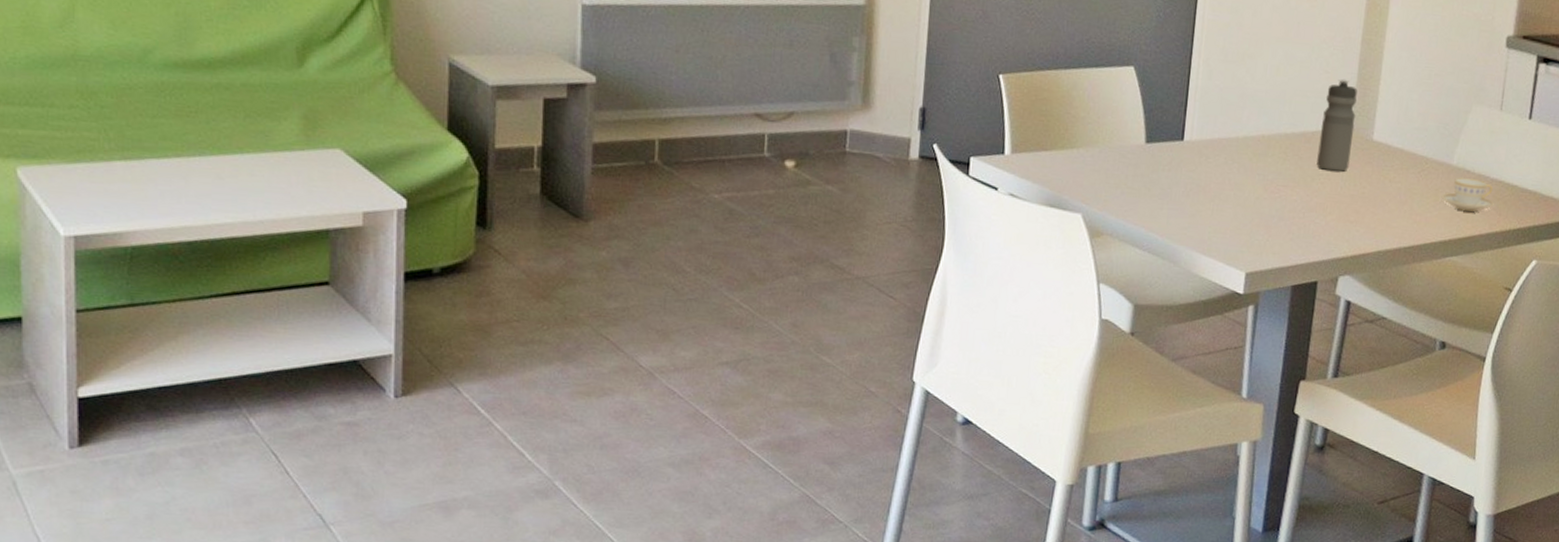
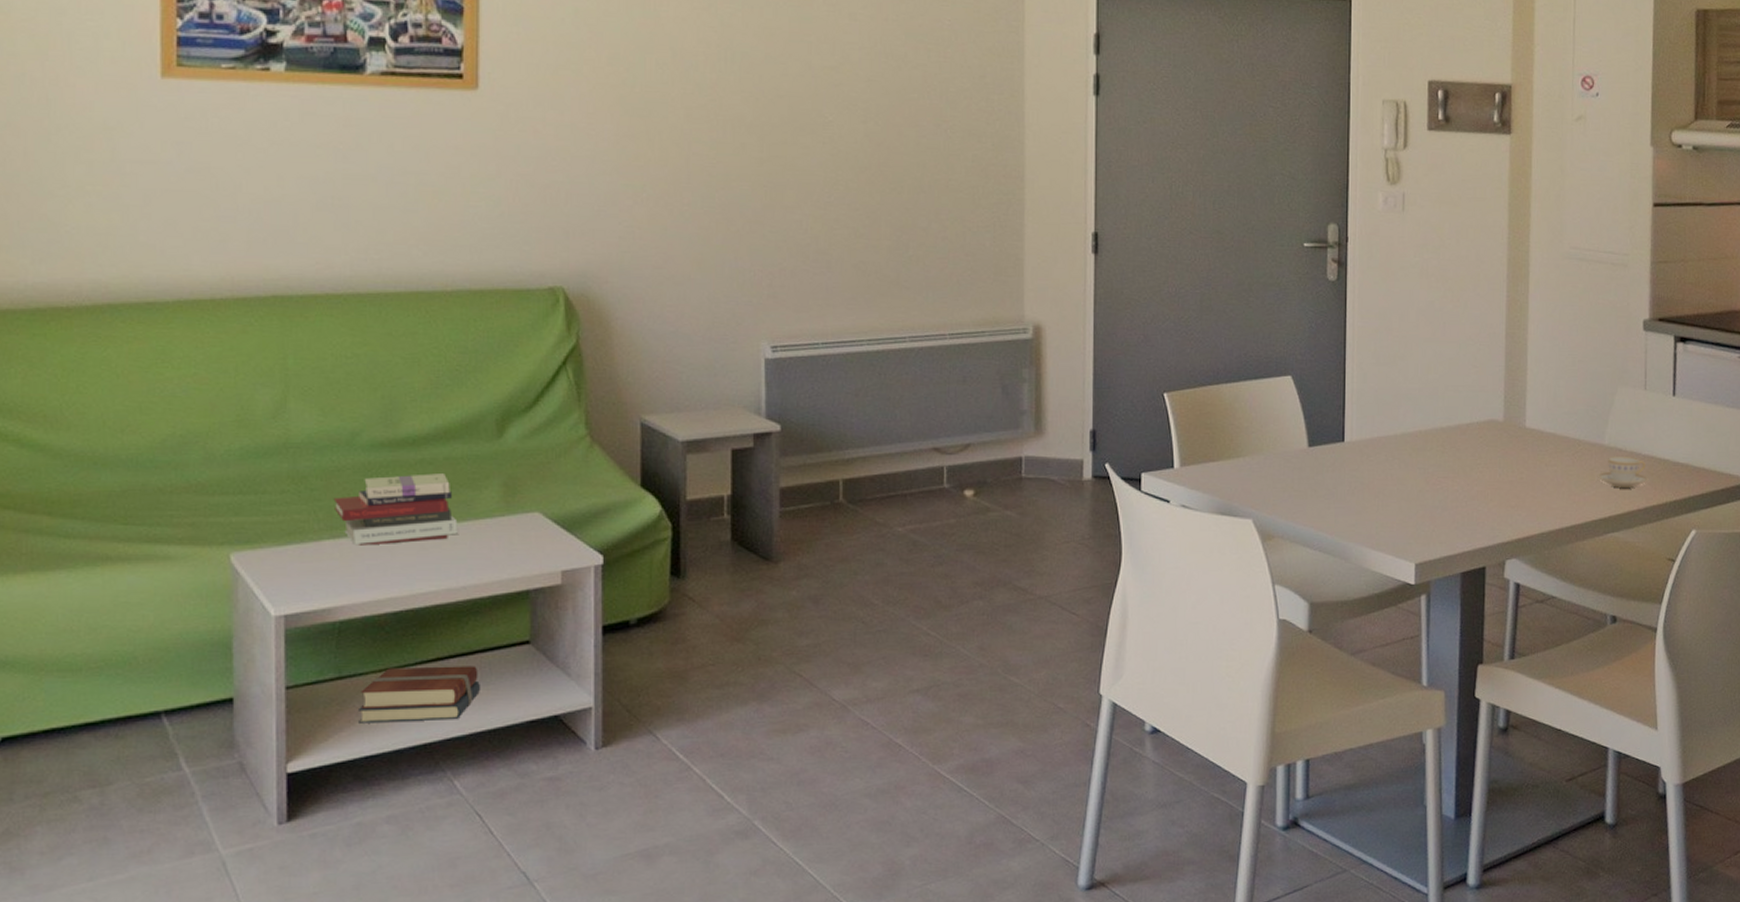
books: none [124,98,255,171] -> present [333,473,458,546]
books: none [150,299,277,357] -> present [357,666,480,723]
water bottle: present [1316,78,1358,172] -> none [1474,372,1507,459]

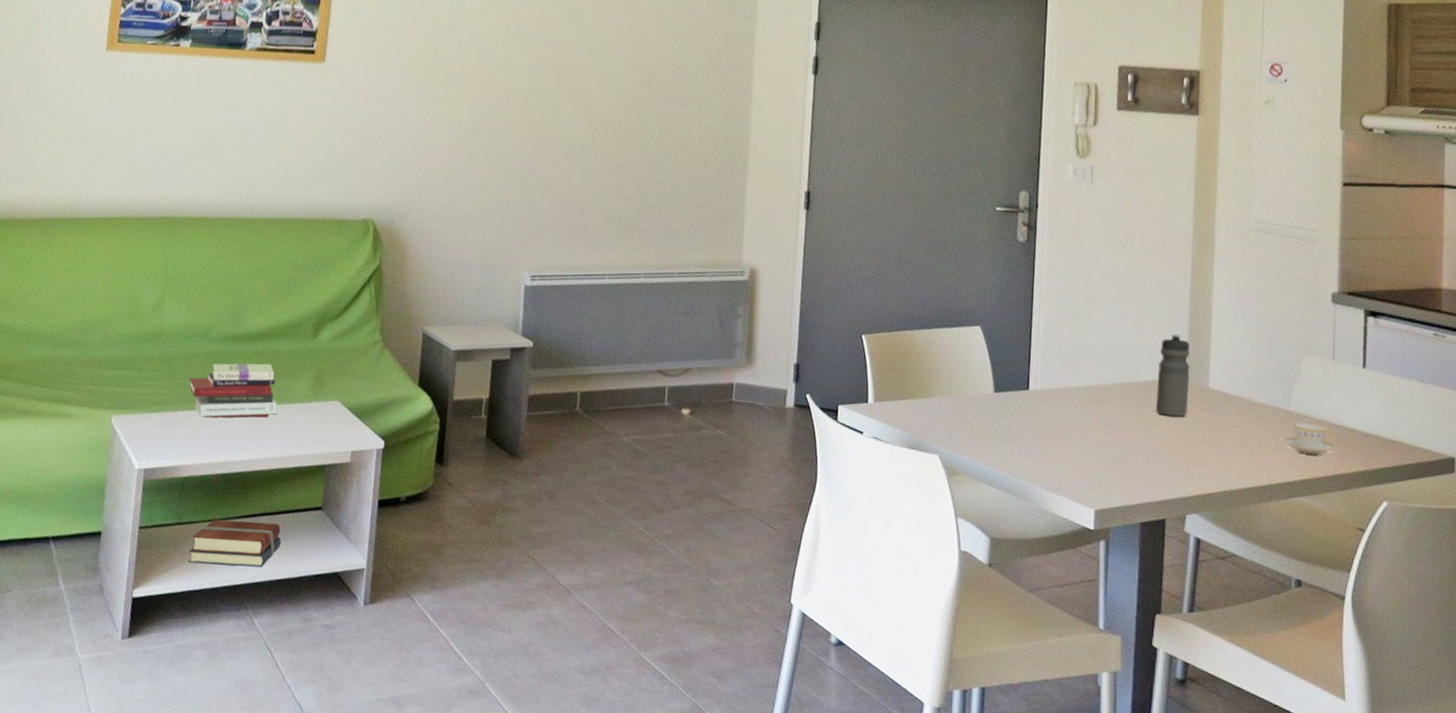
water bottle: none [1474,372,1507,459] -> present [1156,333,1190,417]

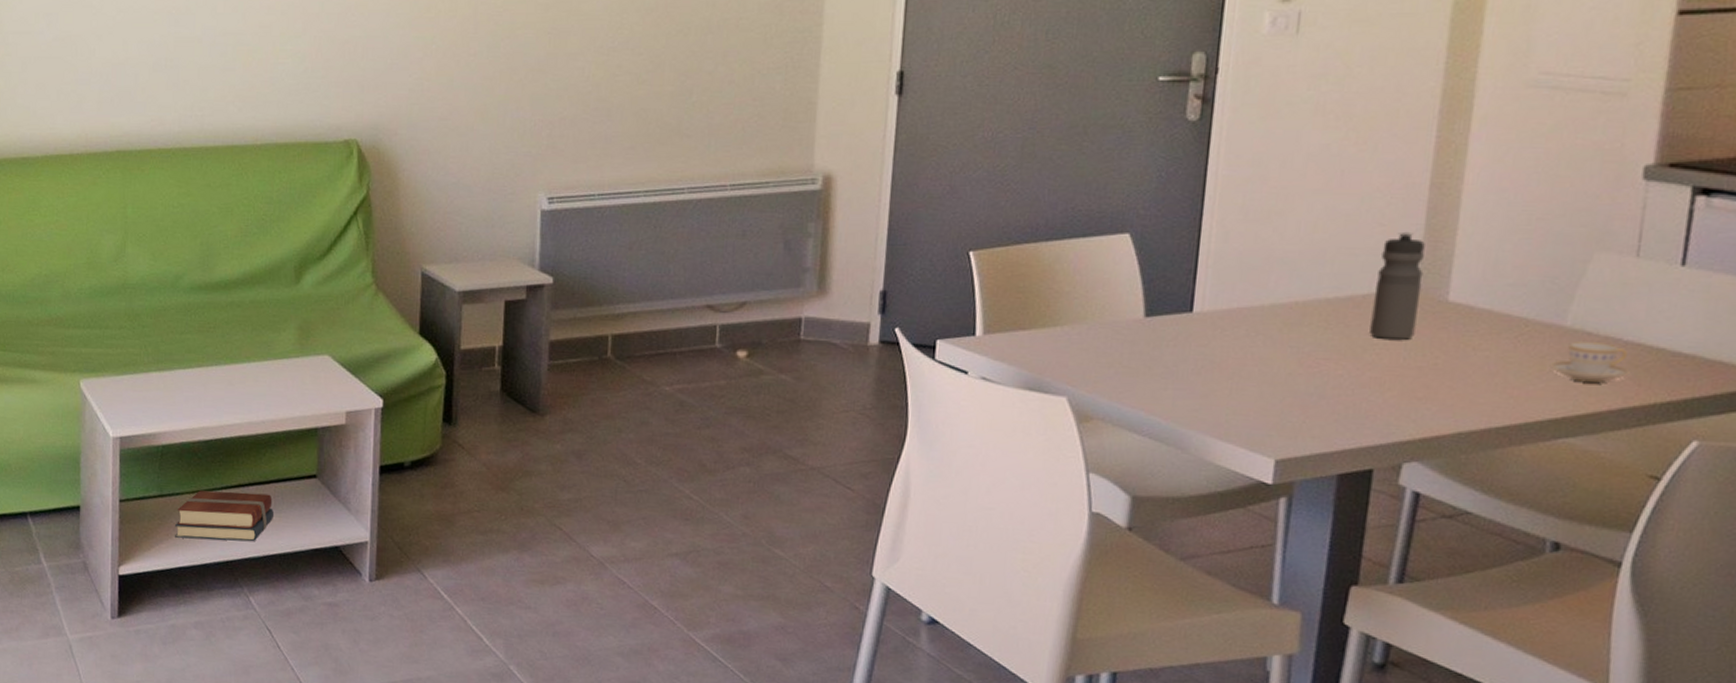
books: present [189,363,277,418] -> none [160,315,260,379]

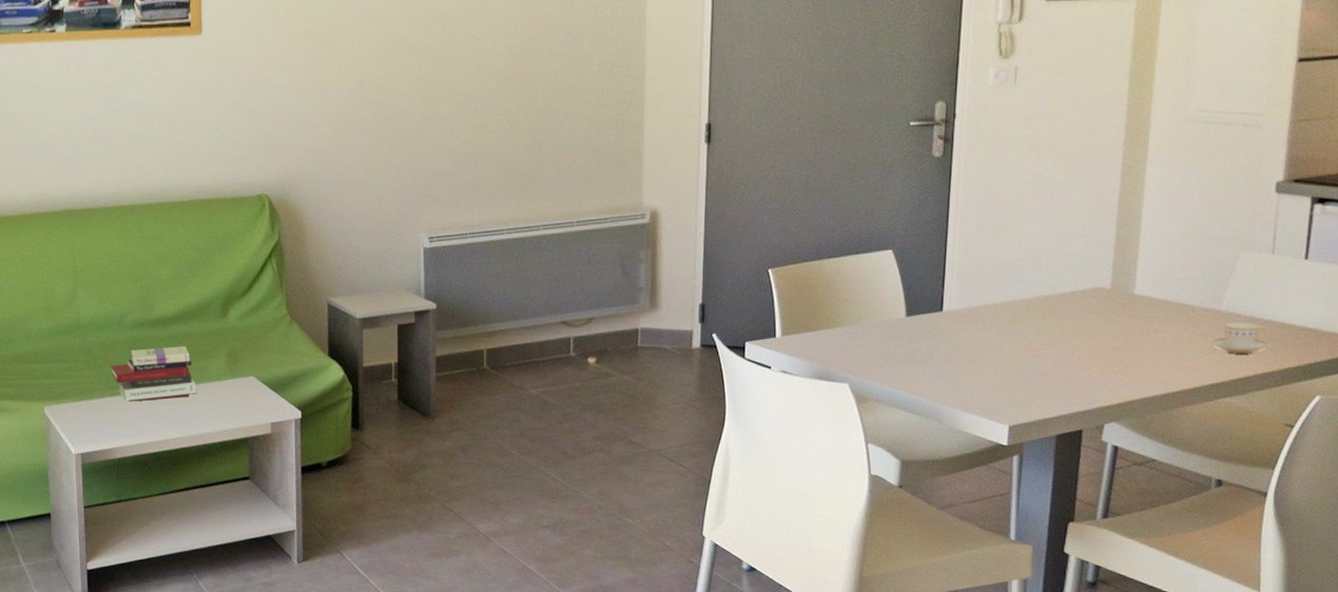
books: none [160,315,260,379] -> present [110,346,196,402]
books: present [174,490,274,542] -> none [132,494,215,536]
water bottle: present [1369,231,1425,340] -> none [1077,240,1116,326]

